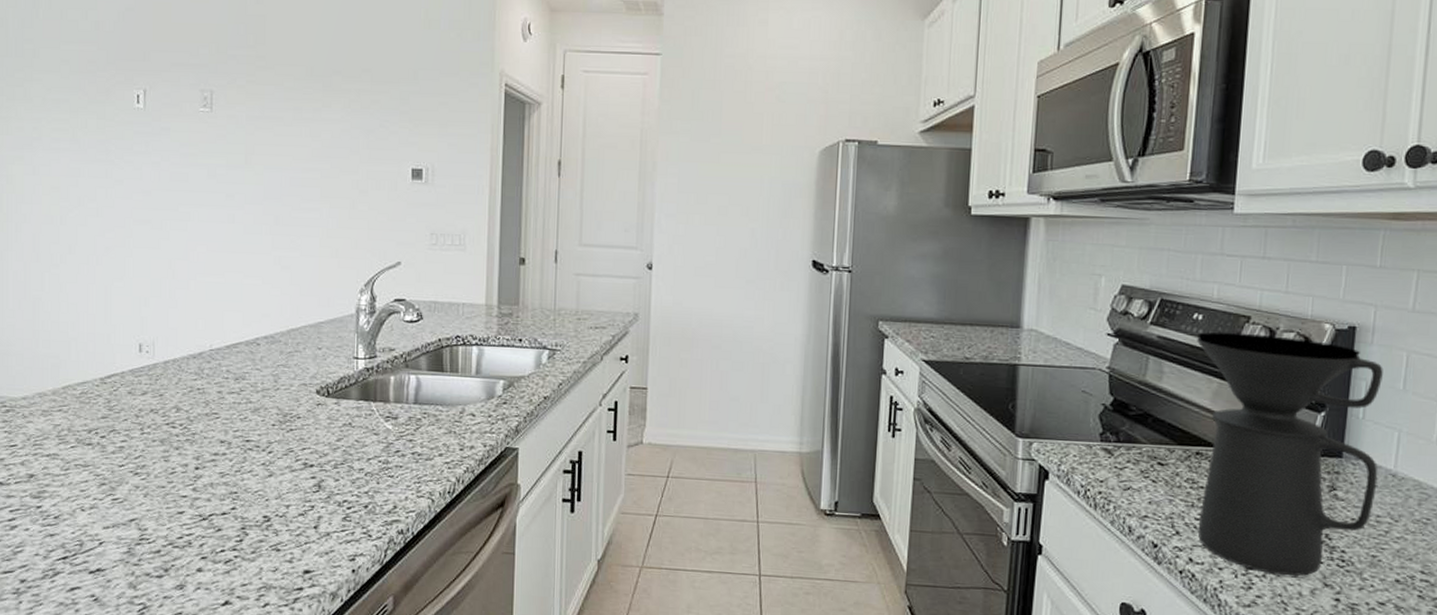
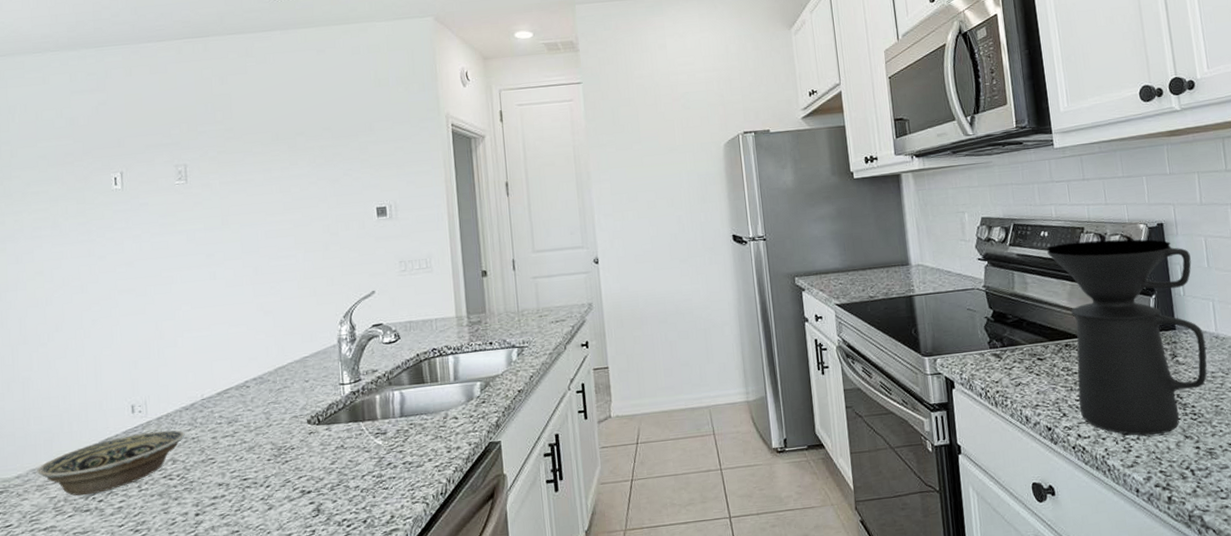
bowl: none [43,374,191,429] -> present [37,430,185,496]

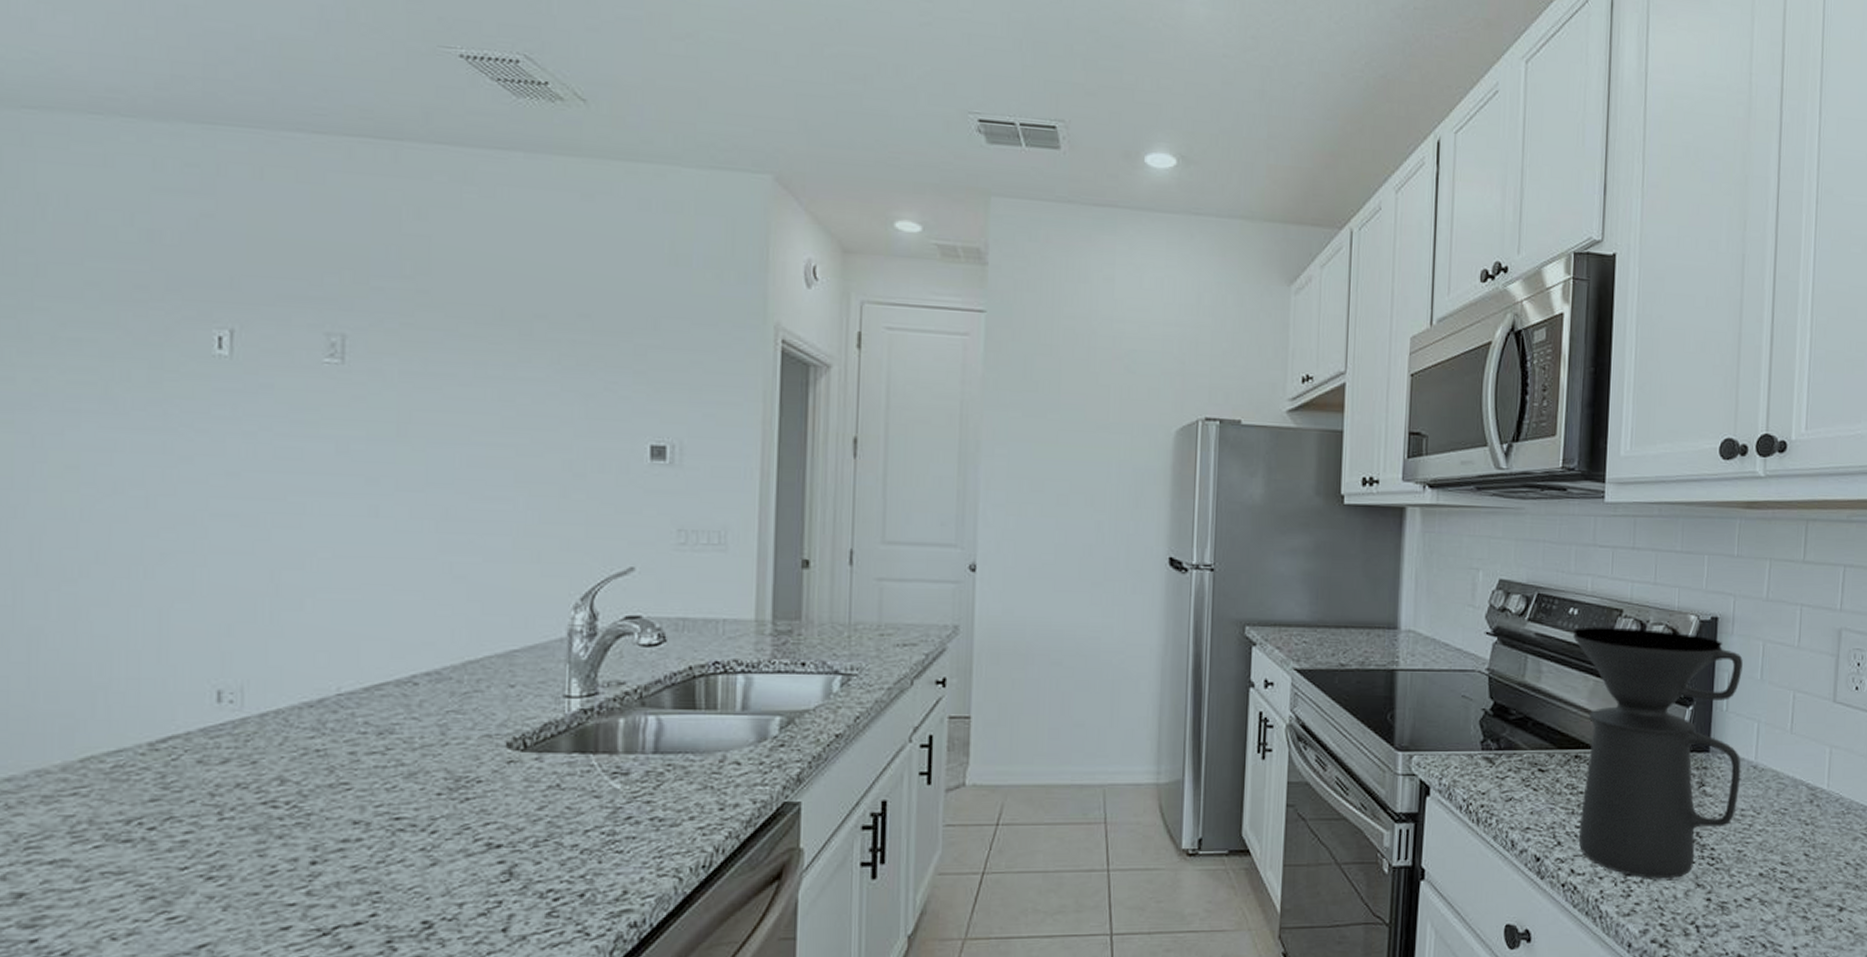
bowl: present [37,430,185,496] -> none [43,734,304,818]

